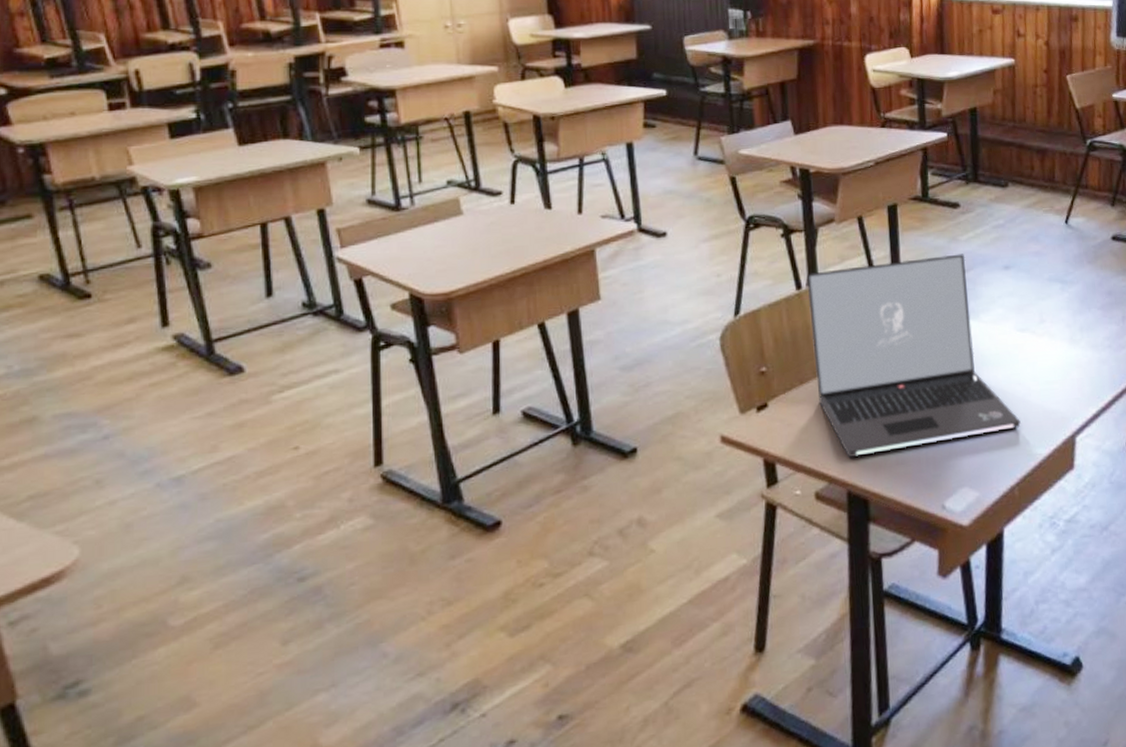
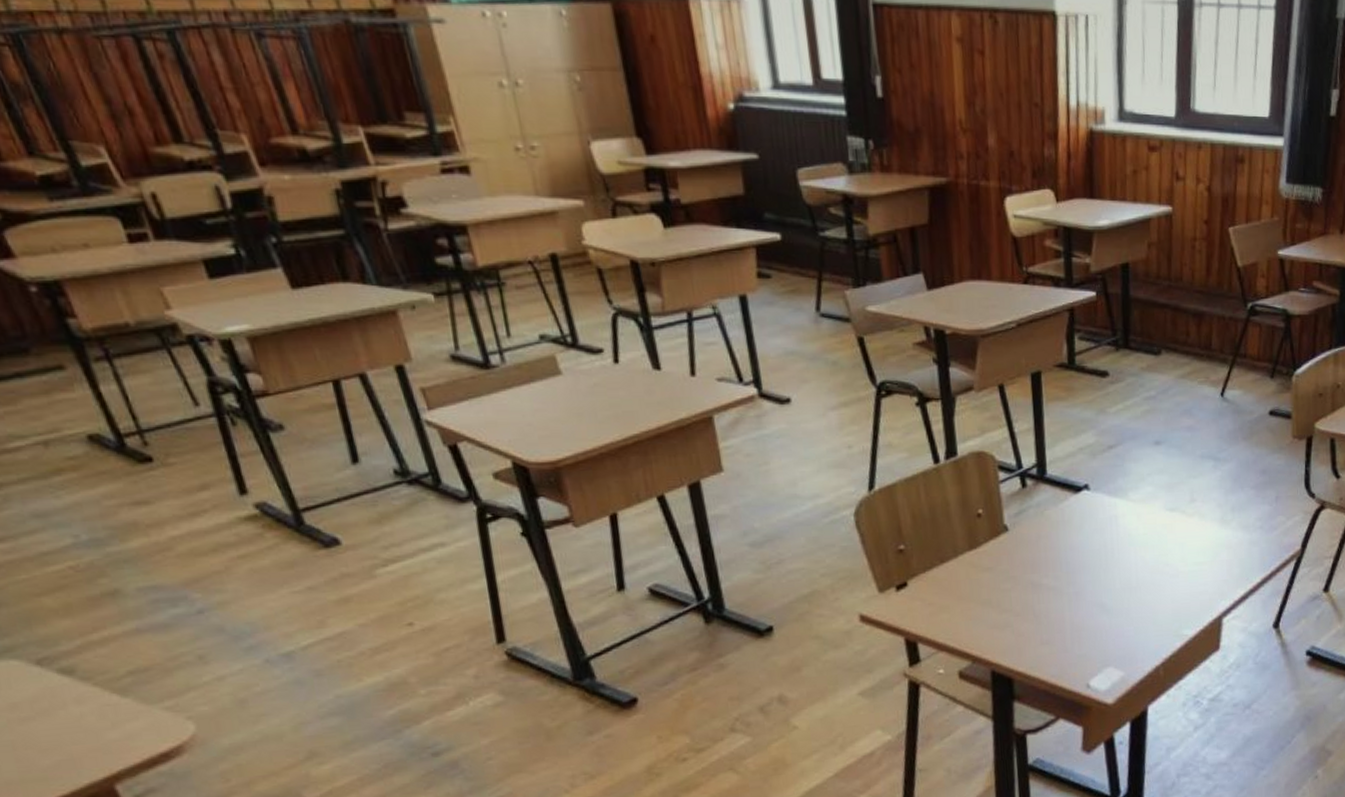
laptop: present [806,253,1021,458] -> none [944,427,1168,638]

